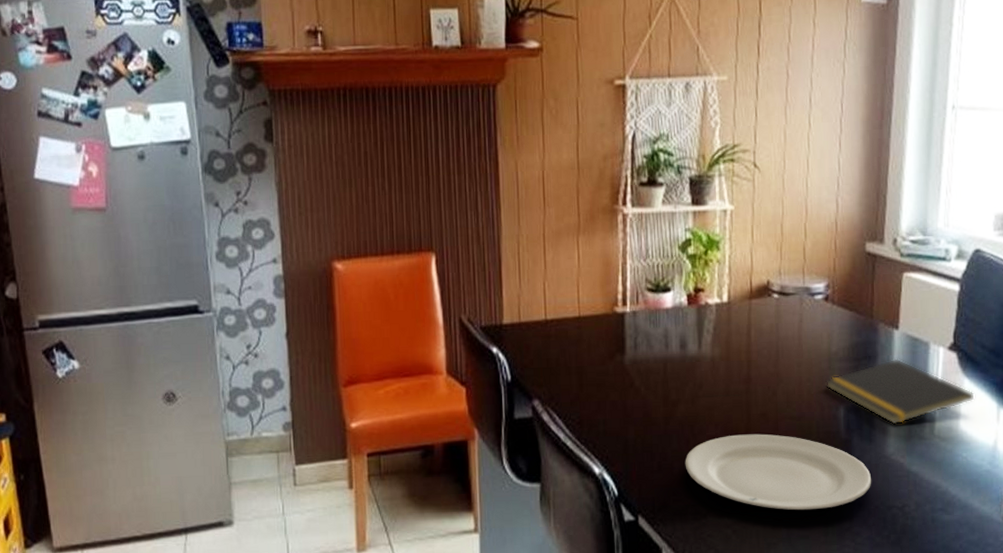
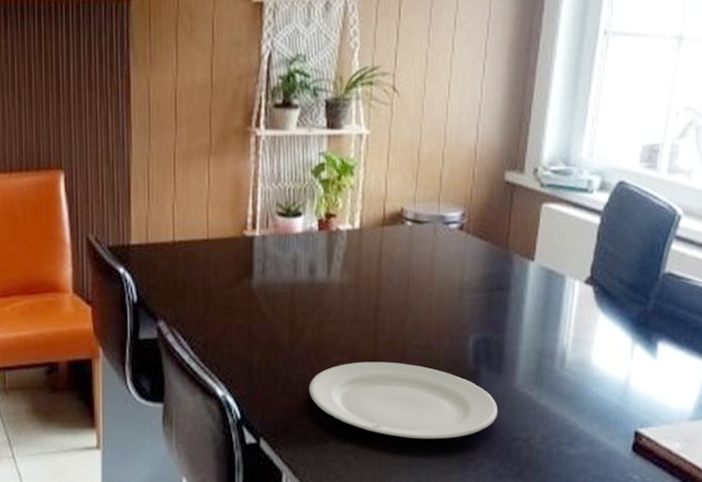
notepad: present [826,358,976,425] -> none [456,291,610,357]

